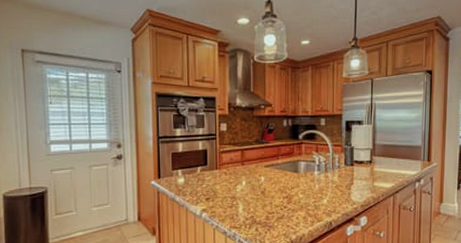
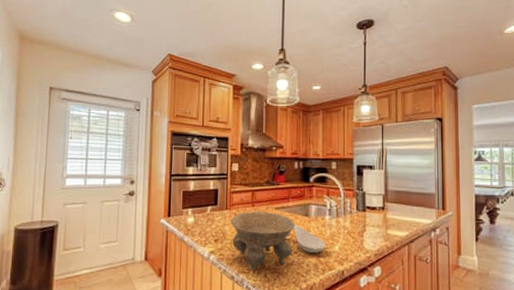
bowl: none [221,170,285,226] -> present [230,212,295,271]
spoon rest: none [276,181,315,208] -> present [286,225,326,254]

